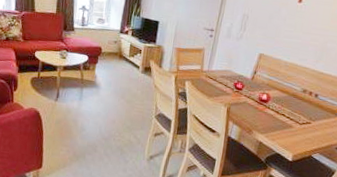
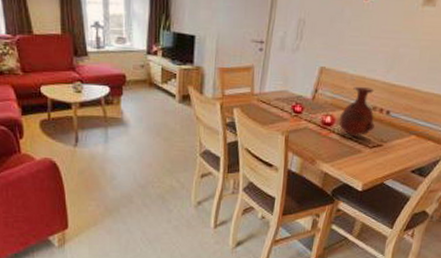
vase: none [274,72,305,115] -> present [339,87,375,138]

